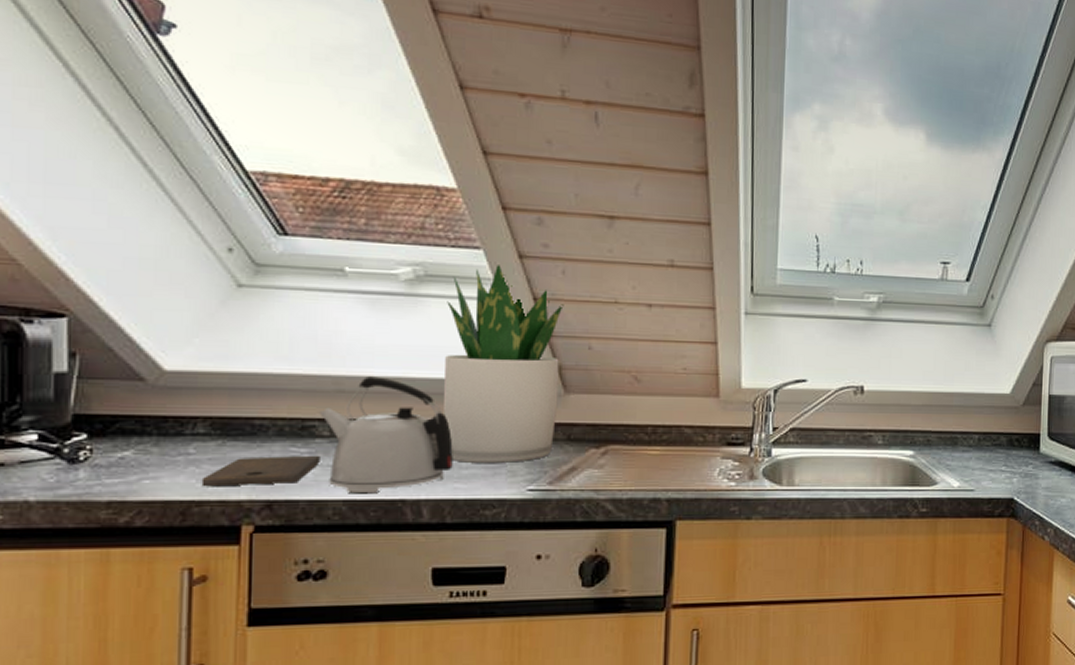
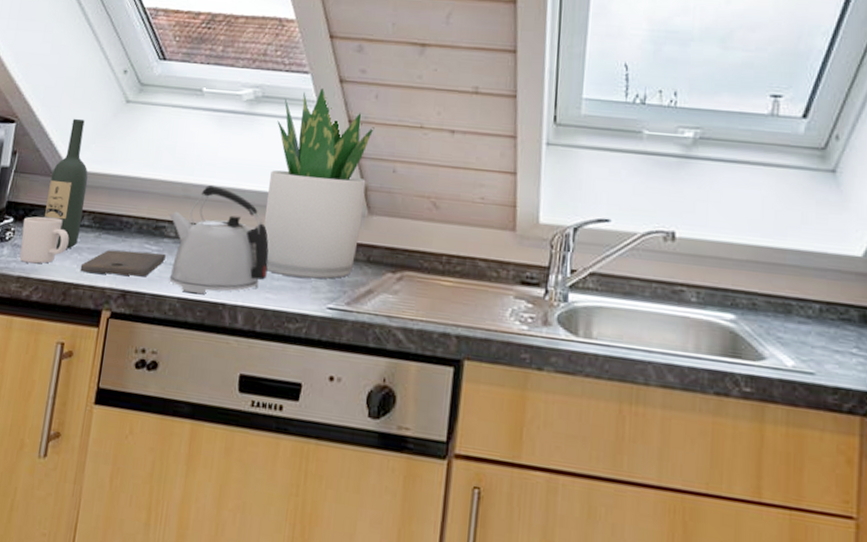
mug: none [104,428,179,484] -> present [19,216,69,264]
wine bottle: none [137,308,196,464] -> present [45,118,88,249]

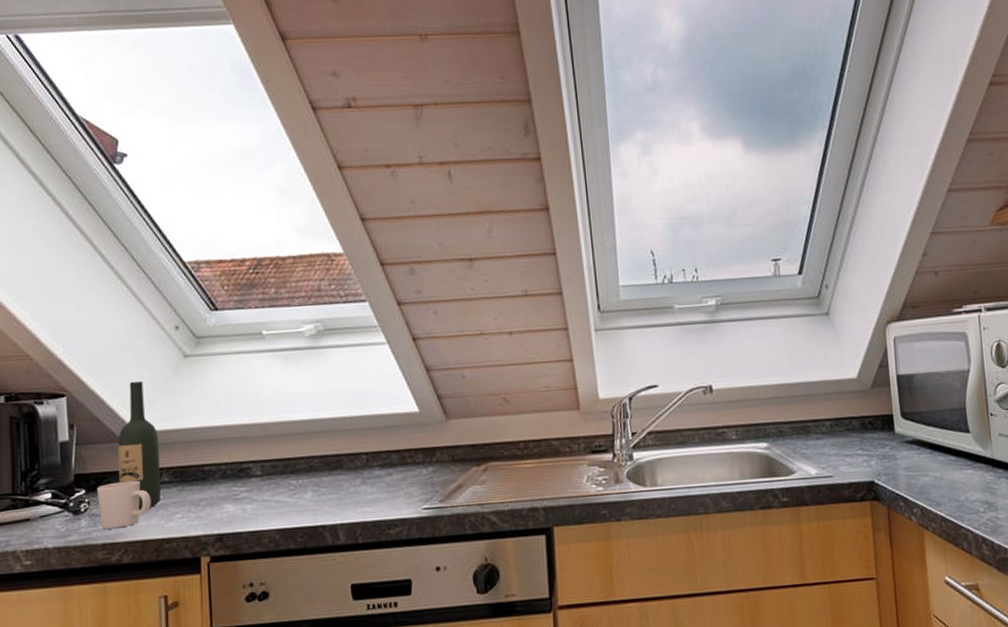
cutting board: present [80,249,166,277] -> none [169,492,256,527]
kettle: present [169,185,269,295] -> none [252,420,360,523]
planter: present [264,88,375,279] -> none [343,313,442,489]

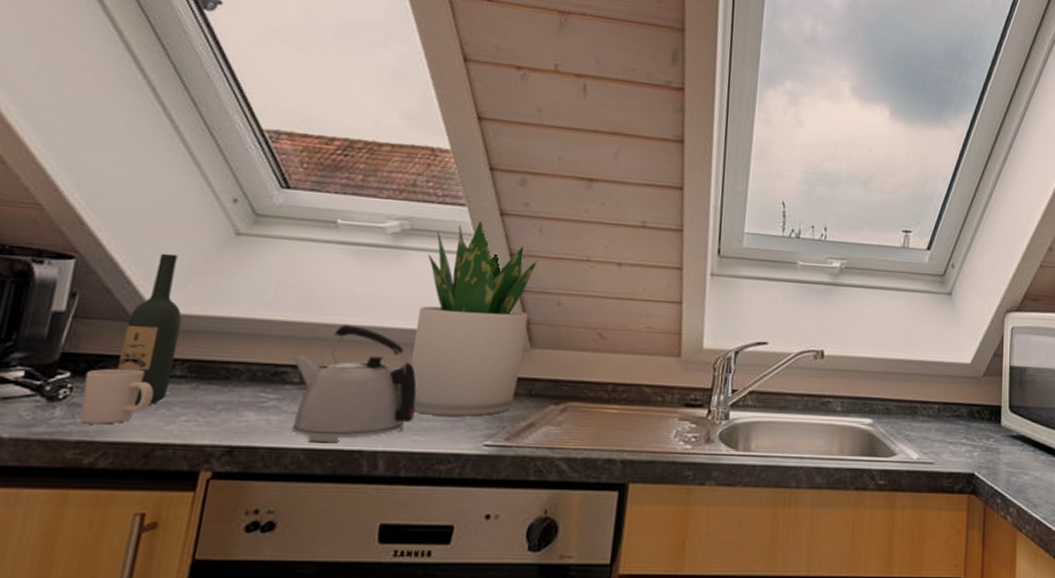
kettle: none [252,420,360,523] -> present [291,325,417,443]
planter: none [343,313,442,489] -> present [411,221,538,417]

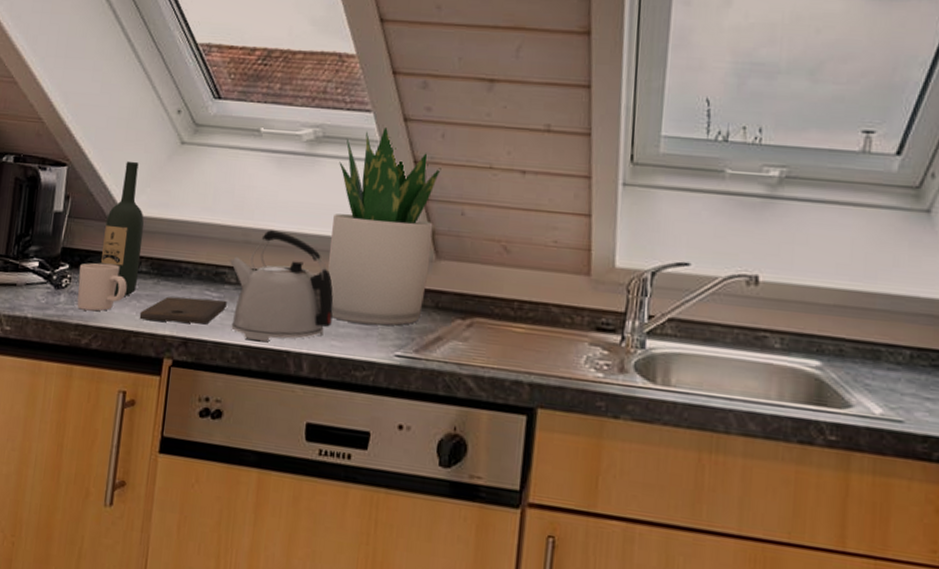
cutting board: none [168,401,288,431] -> present [139,296,227,324]

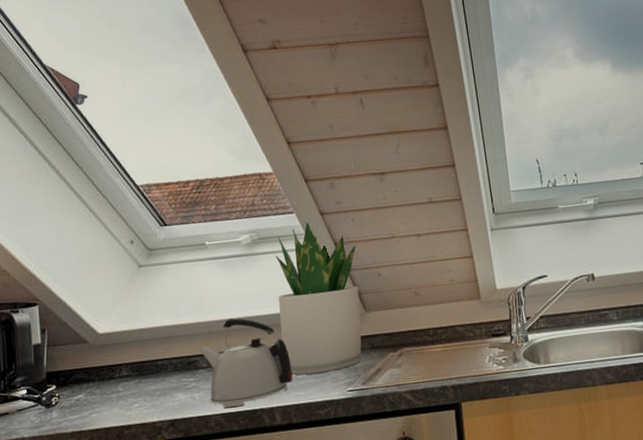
mug: present [77,262,127,312] -> none [66,375,113,420]
wine bottle: present [101,160,145,296] -> none [83,289,121,401]
cutting board: present [139,296,227,324] -> none [128,382,203,415]

